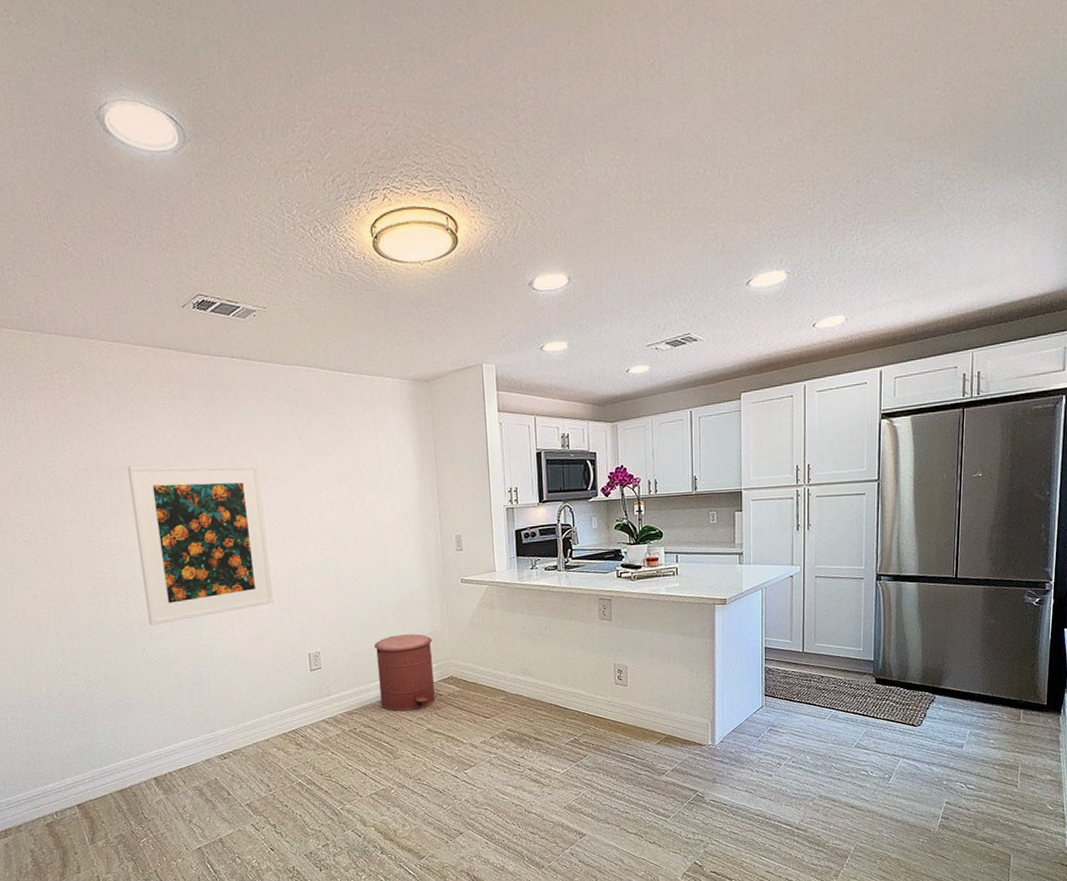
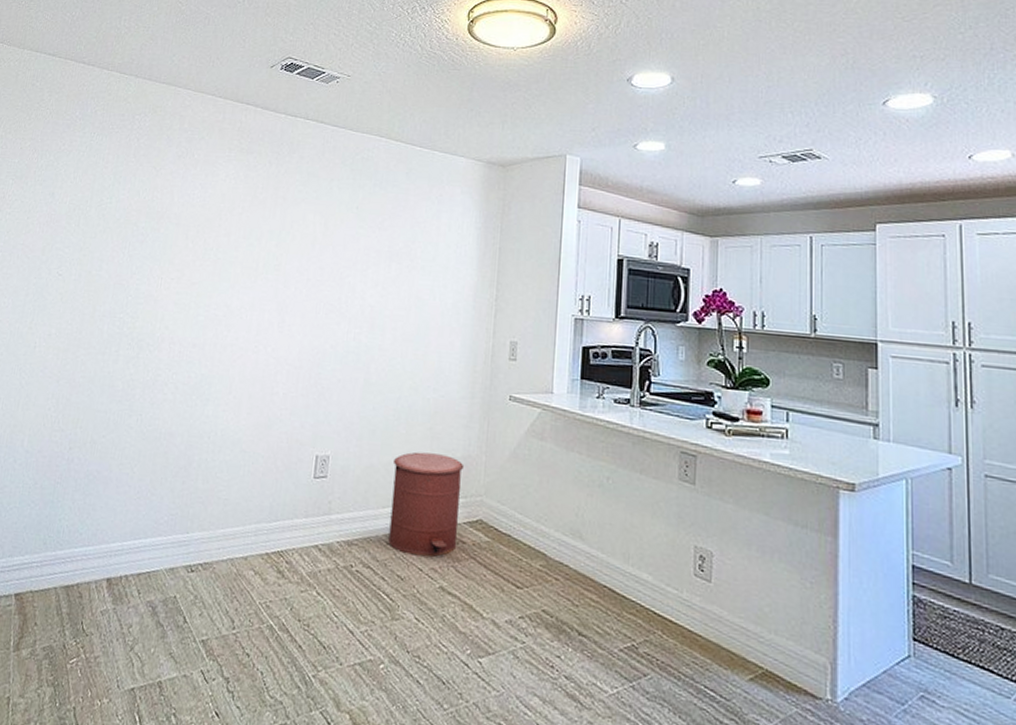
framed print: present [127,464,273,626] -> none [153,212,308,389]

